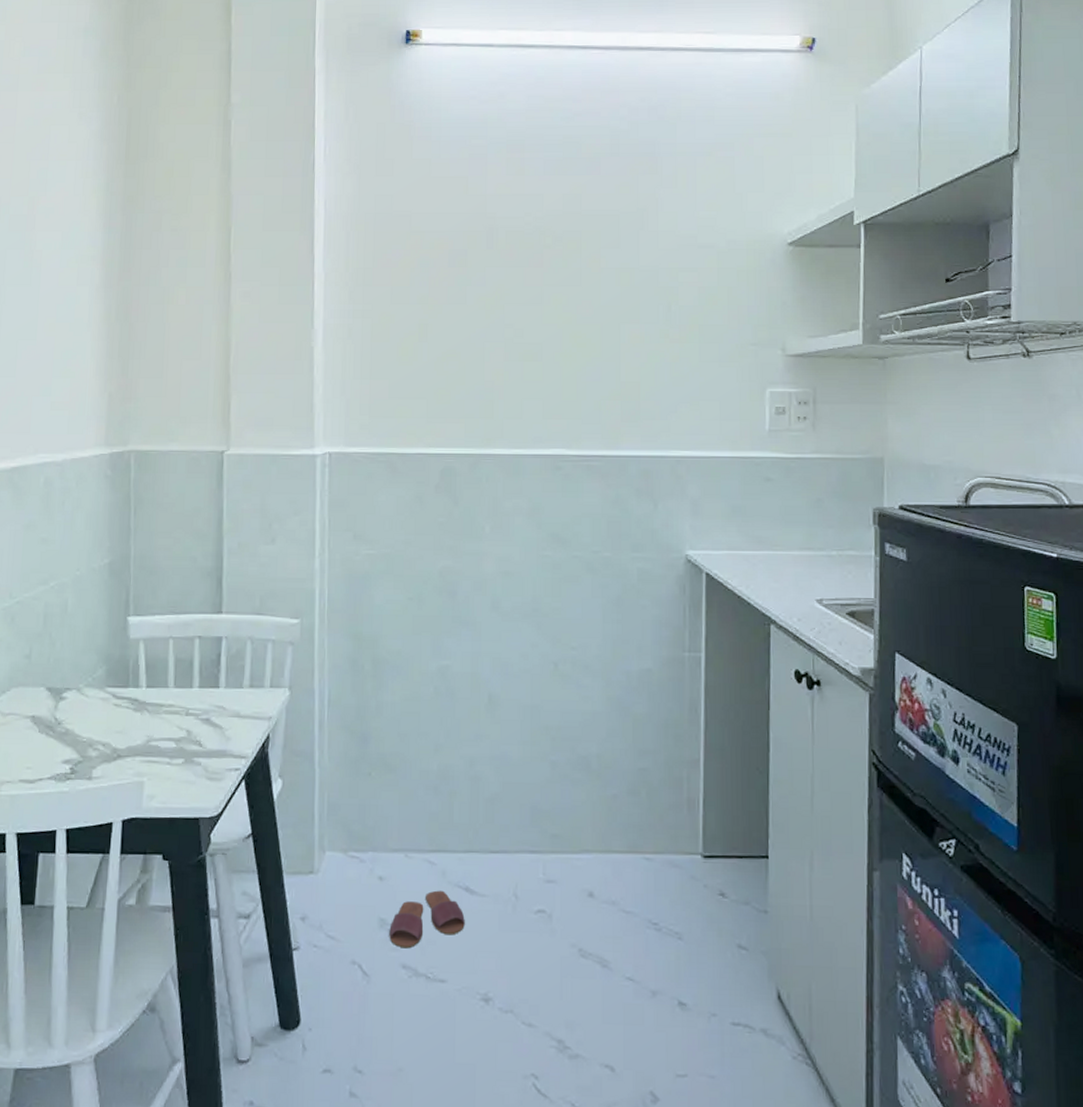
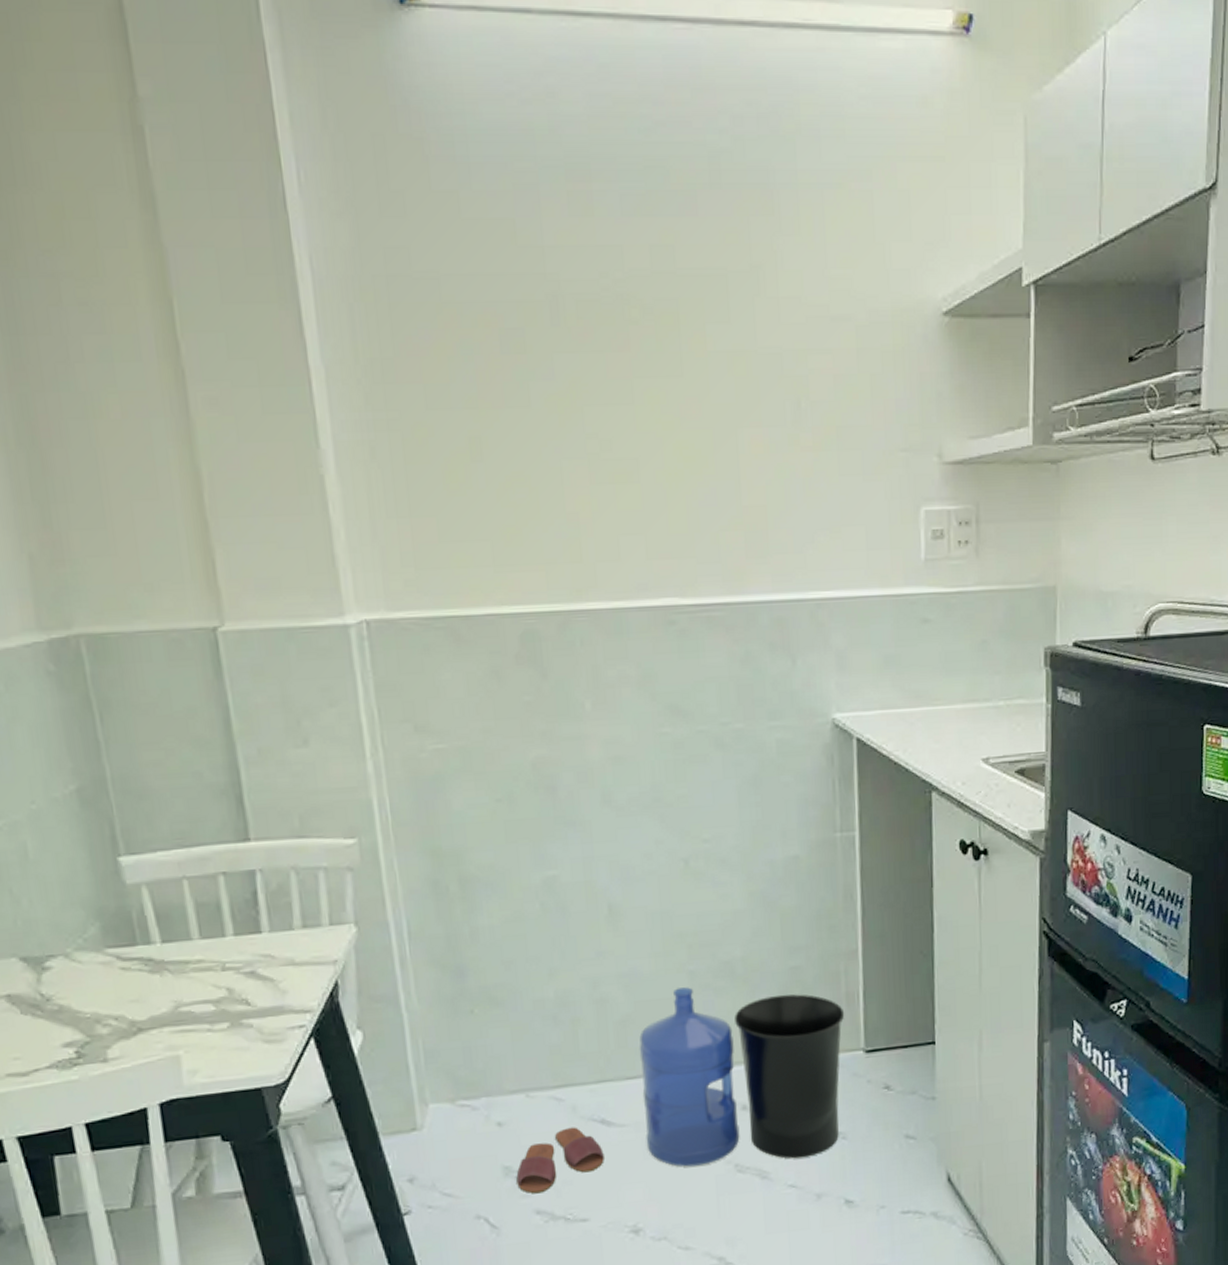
water jug: none [502,775,585,945] -> present [639,987,740,1167]
waste bin: none [588,792,686,952] -> present [735,994,845,1159]

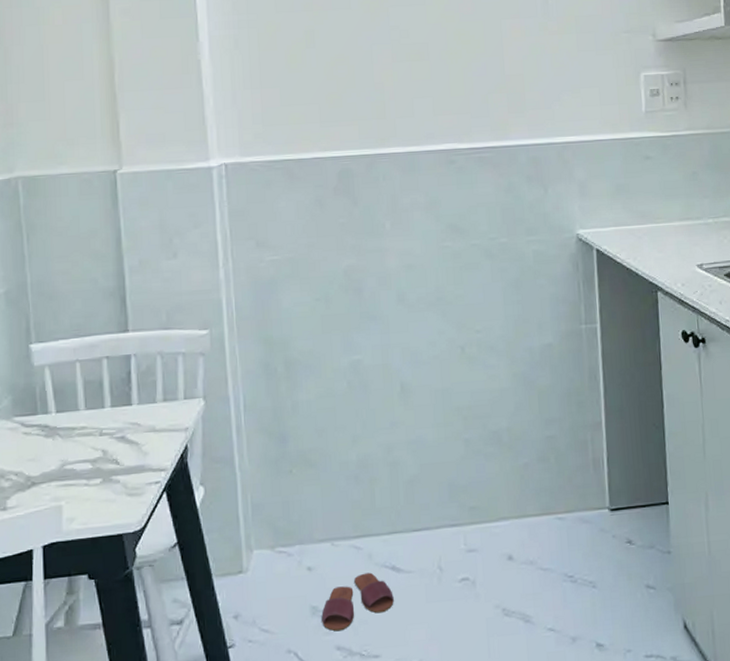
water jug: present [639,987,740,1167] -> none [423,452,507,610]
waste bin: present [735,994,845,1159] -> none [501,459,592,605]

